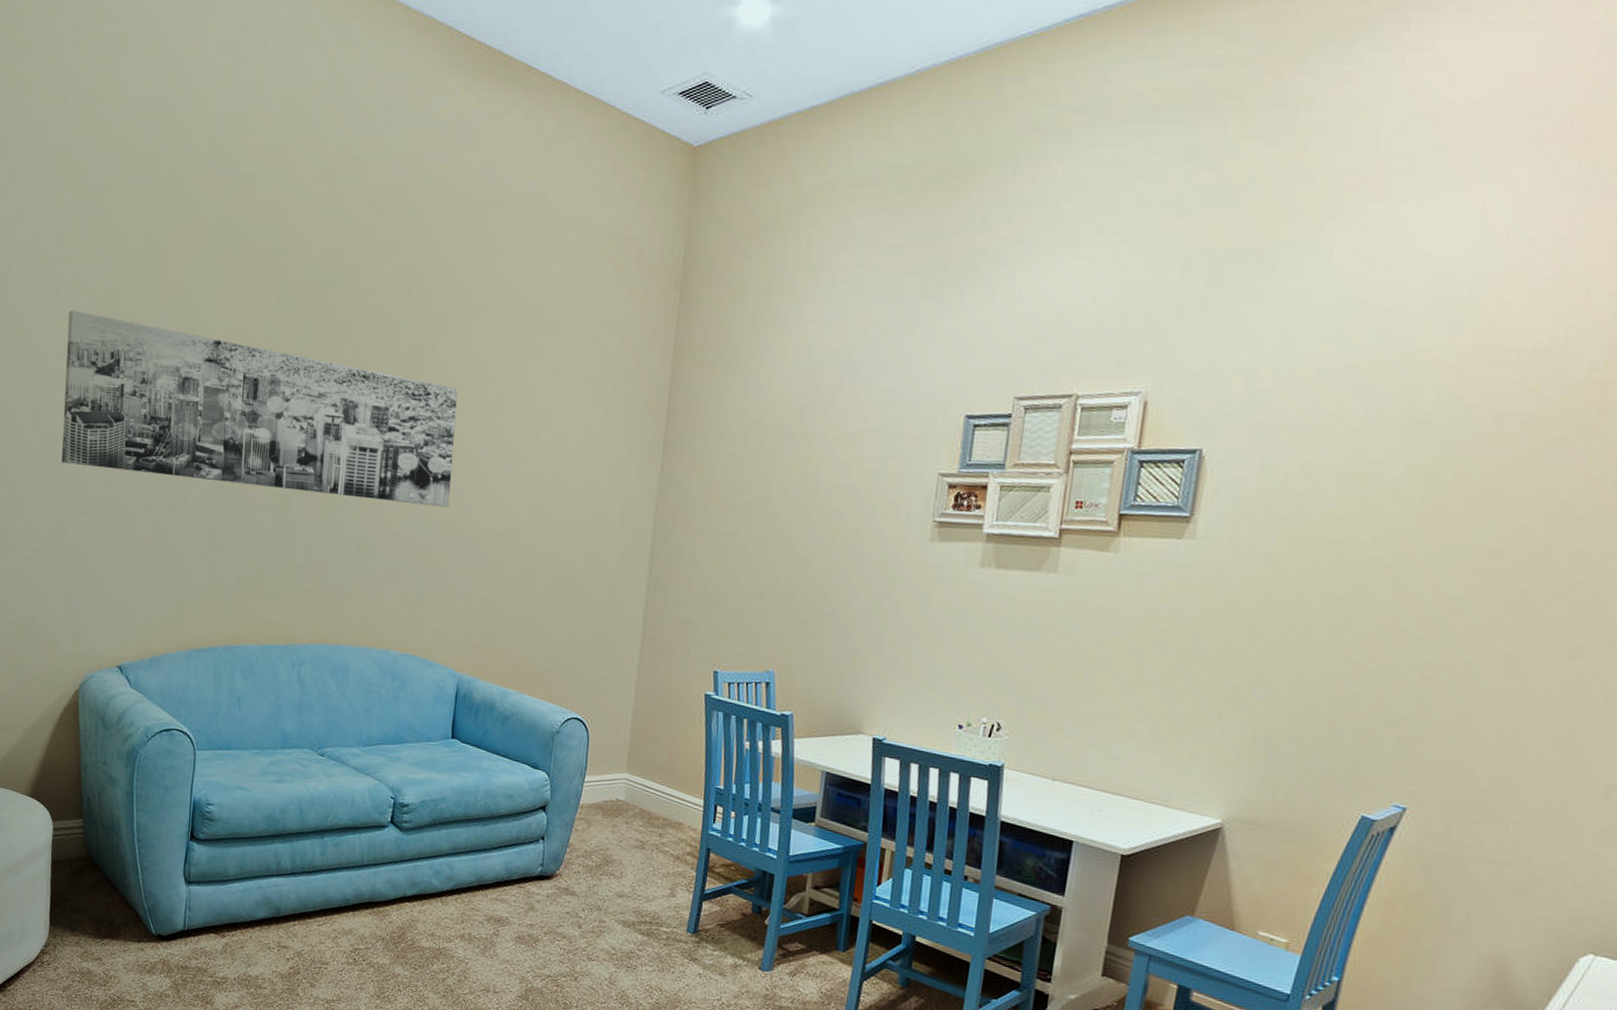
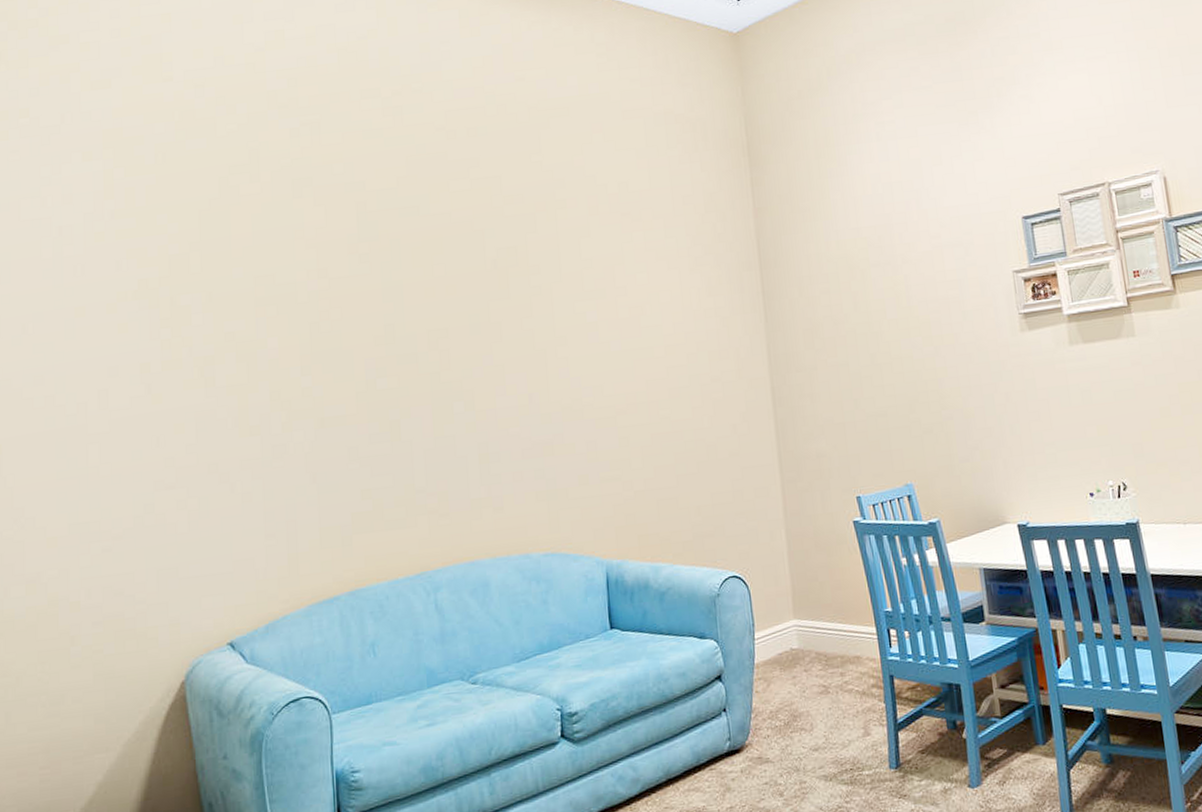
wall art: present [61,309,458,508] -> none [132,281,566,439]

